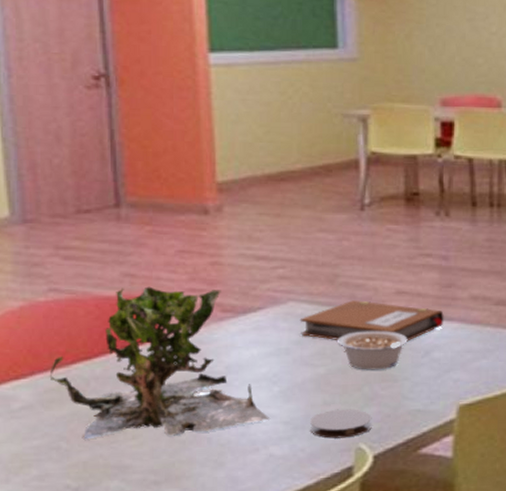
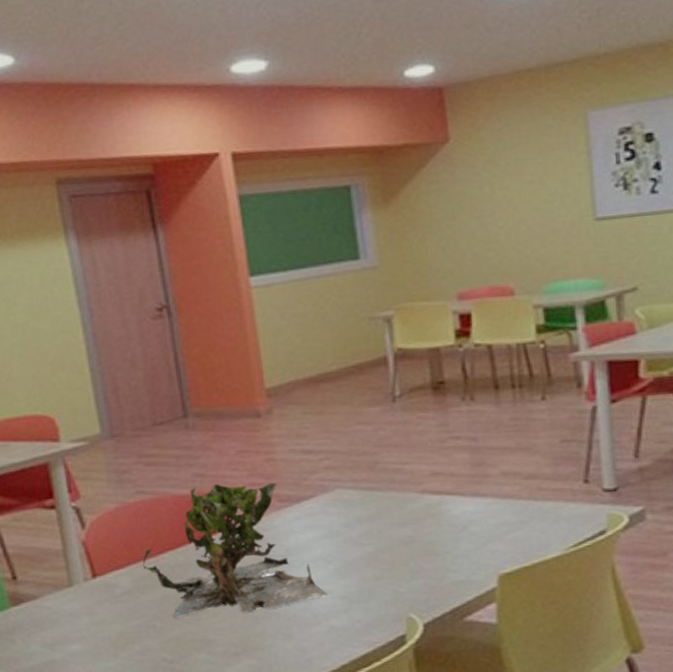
notebook: present [299,300,445,342] -> none [347,483,479,522]
coaster: present [309,409,372,439] -> none [363,582,420,610]
legume: present [338,331,408,370] -> none [382,510,446,547]

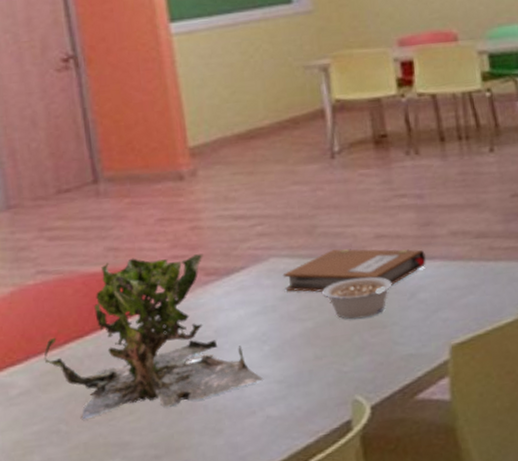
notebook: none [347,483,479,522] -> present [282,248,427,293]
legume: none [382,510,446,547] -> present [322,277,392,319]

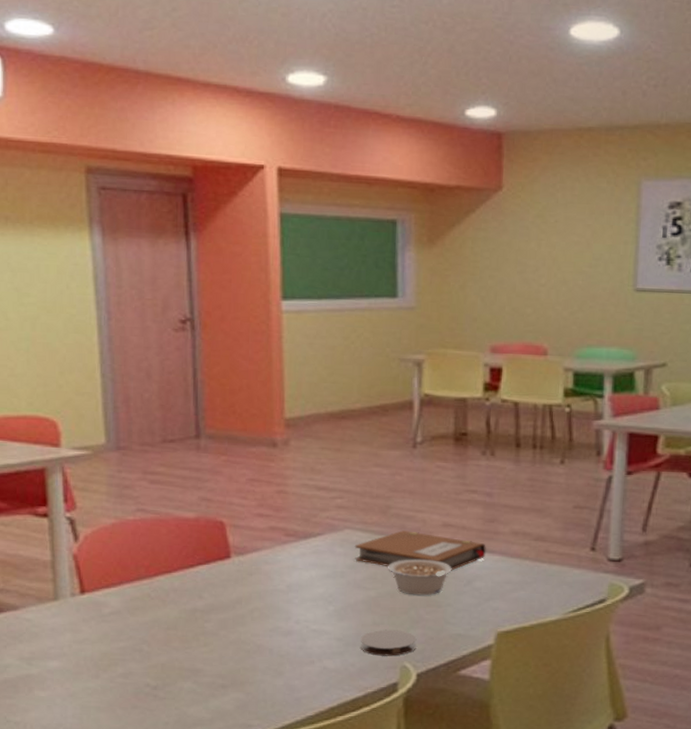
plant: present [44,254,264,419] -> none [135,510,326,646]
coaster: none [303,360,366,394] -> present [360,629,417,656]

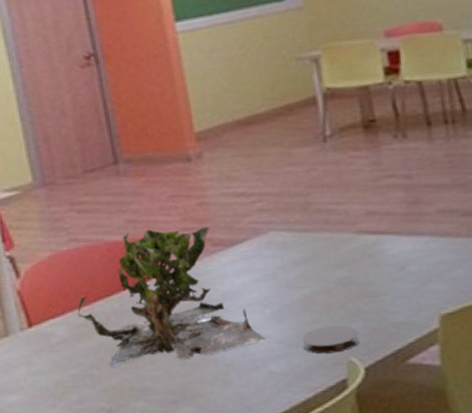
plant: none [135,510,326,646] -> present [77,226,267,366]
notebook: present [354,530,487,571] -> none [281,224,416,264]
legume: present [388,559,452,596] -> none [318,250,383,288]

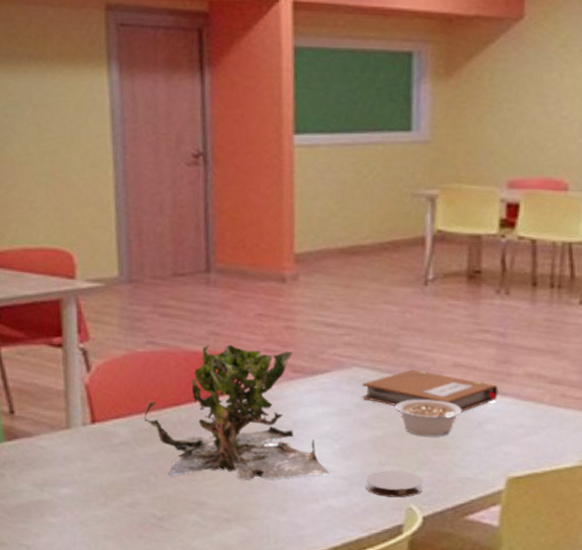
notebook: none [281,224,416,264] -> present [361,369,499,412]
legume: none [318,250,383,288] -> present [395,399,462,437]

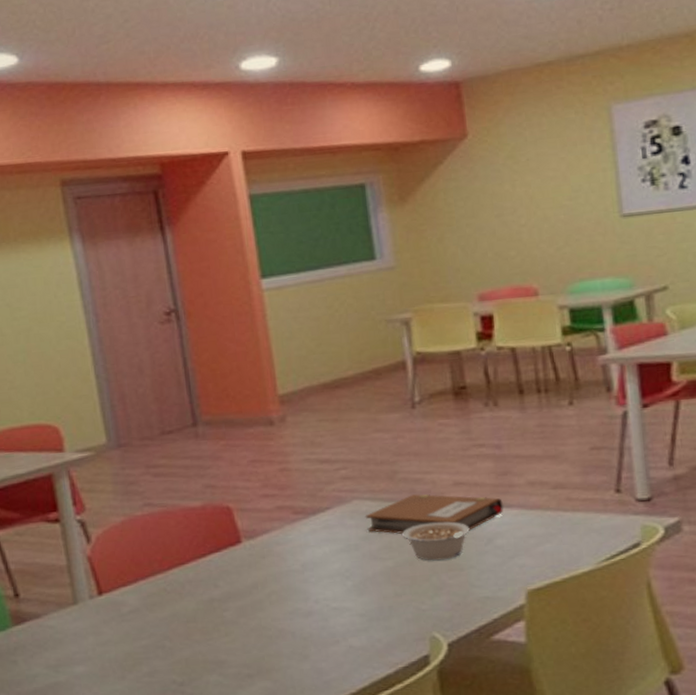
plant: present [143,344,330,481] -> none [150,494,347,637]
coaster: present [365,470,424,498] -> none [383,599,444,629]

